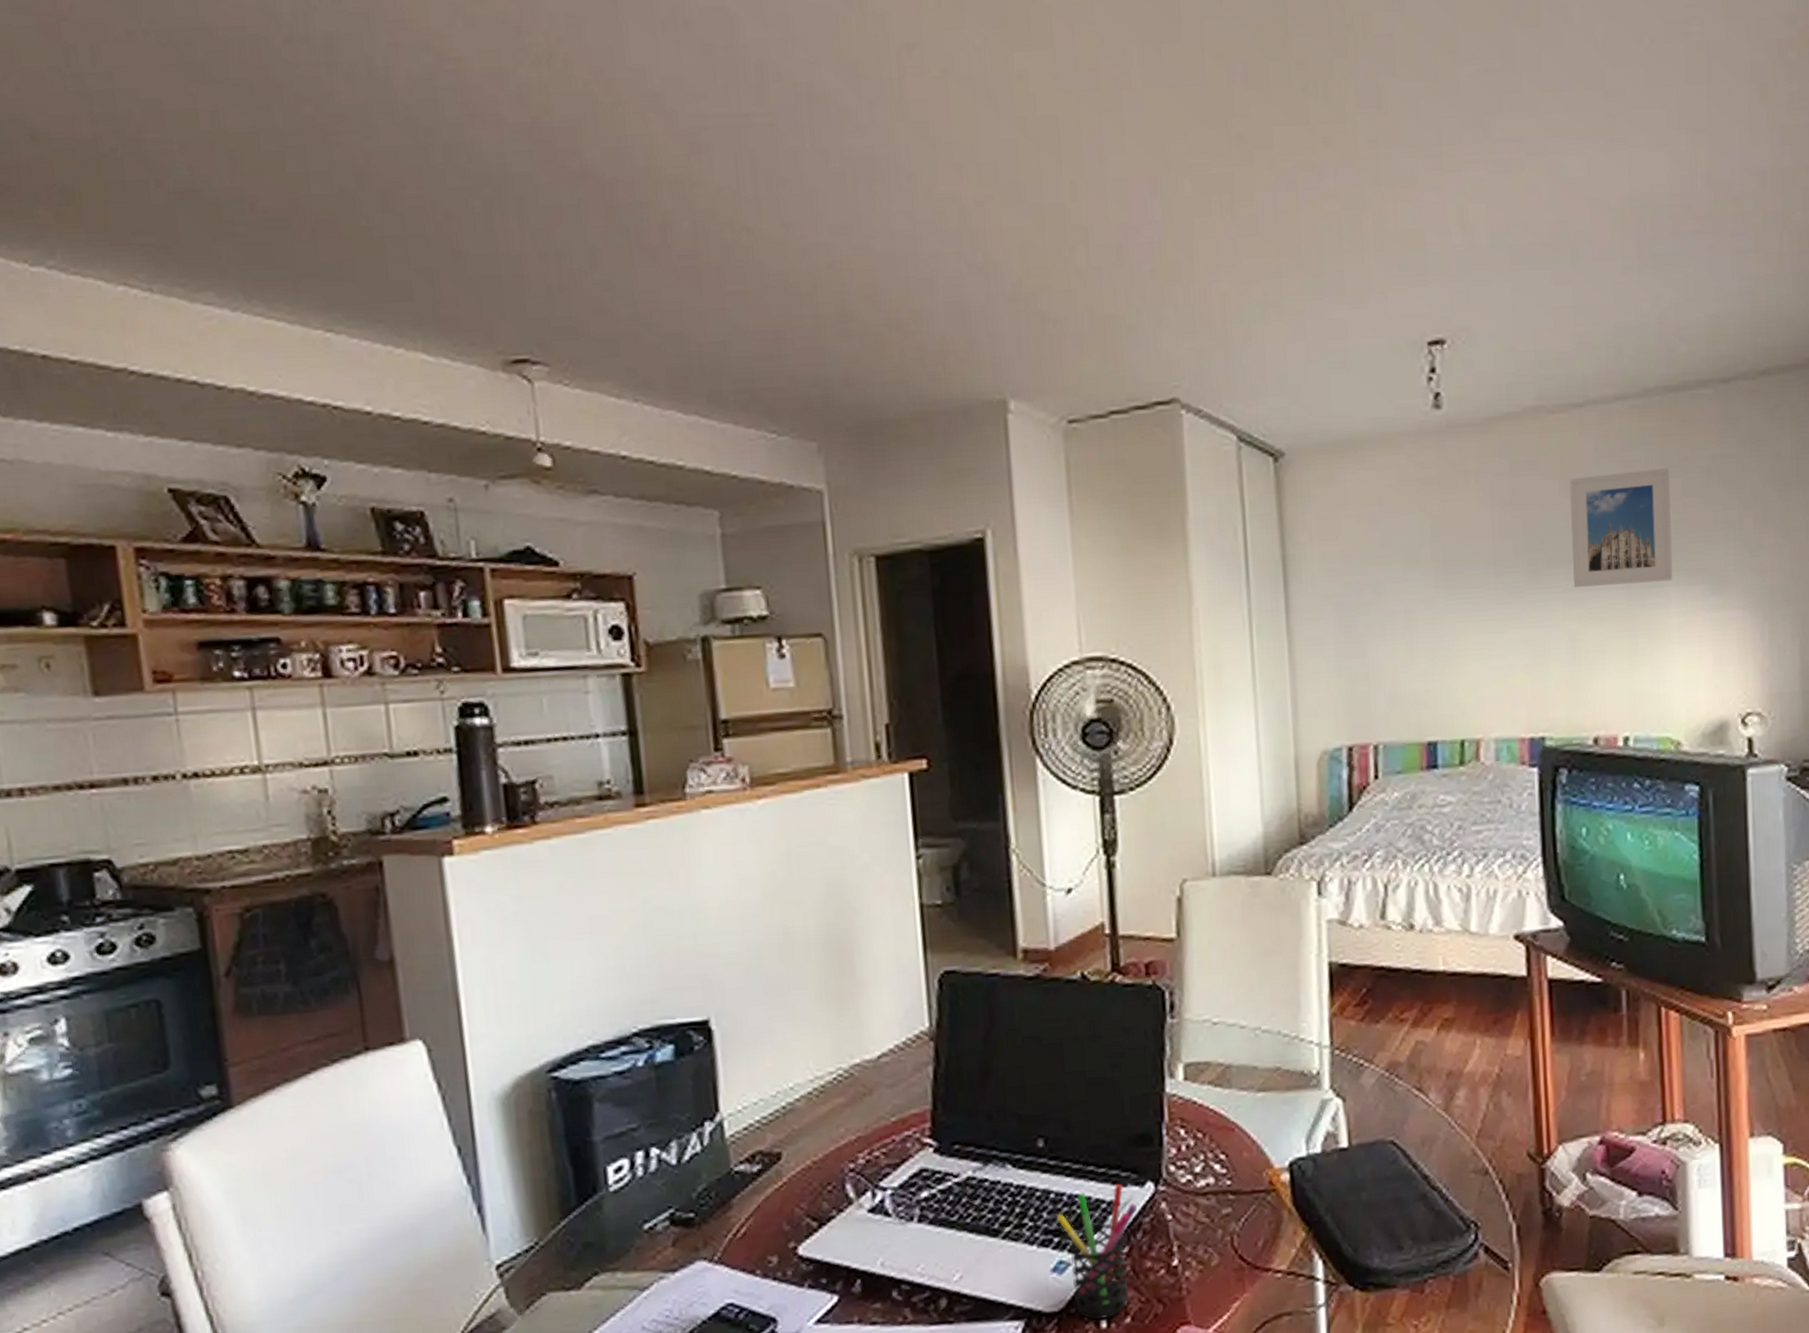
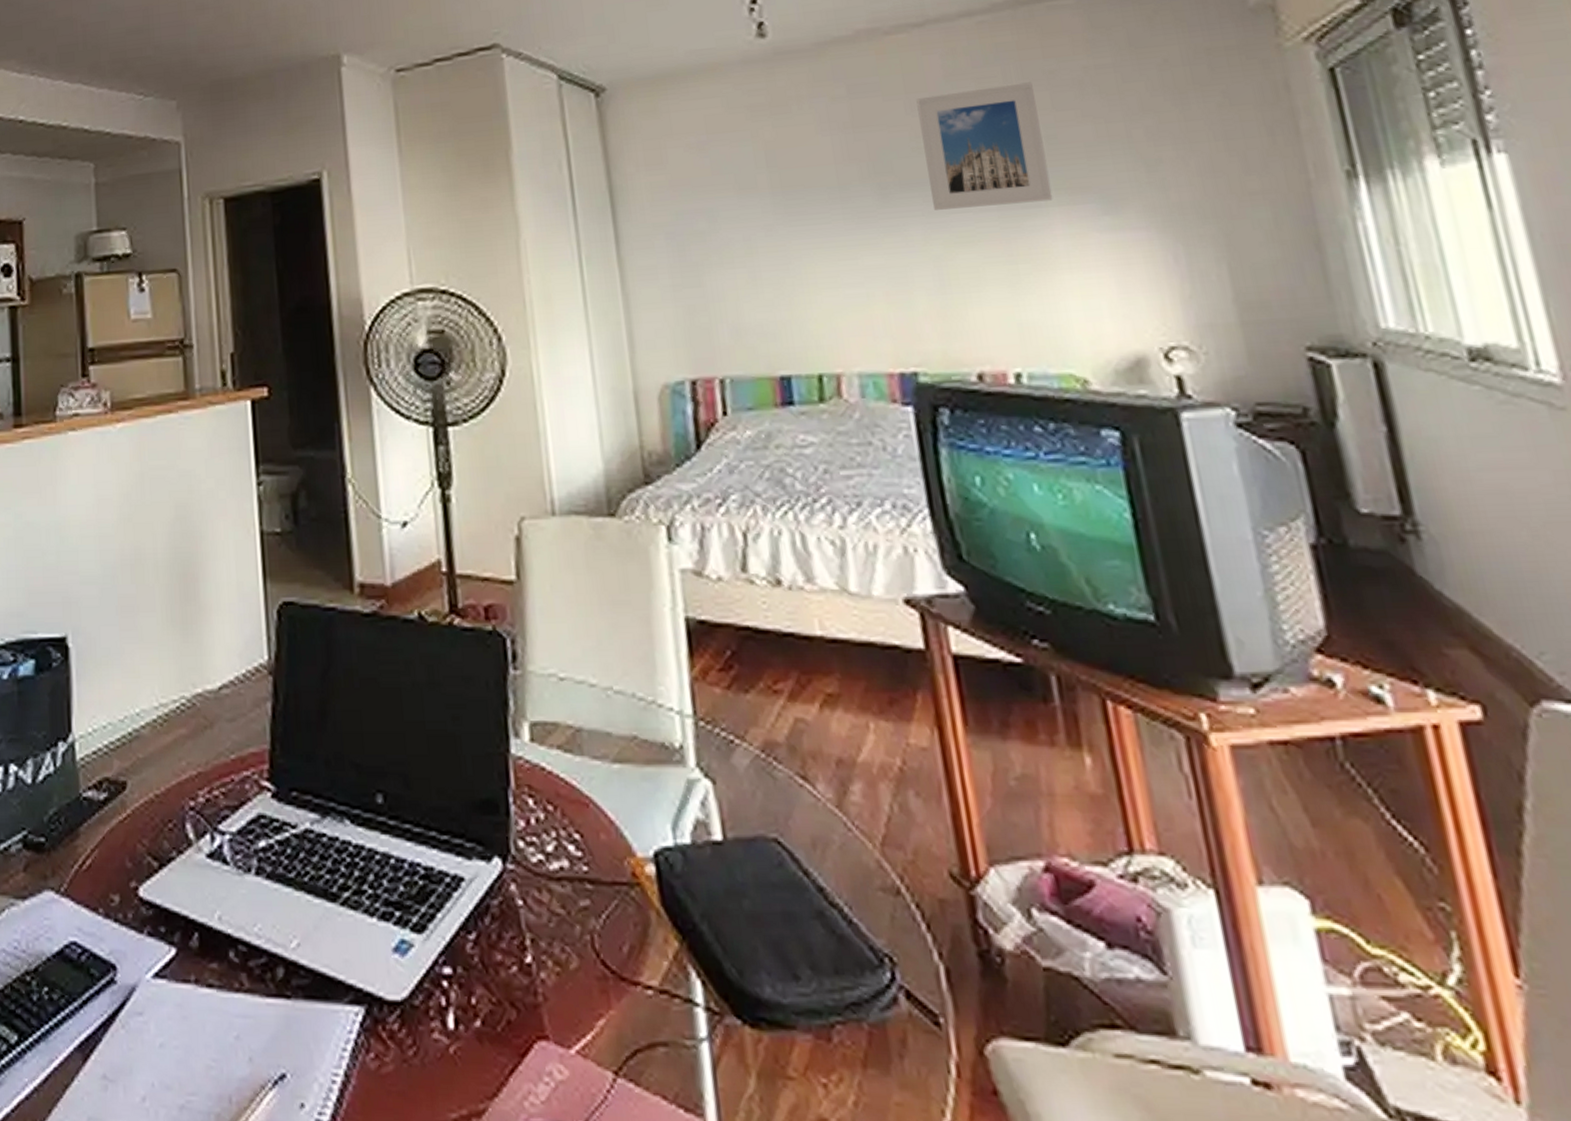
pen holder: present [1056,1183,1138,1320] -> none [397,855,485,1019]

